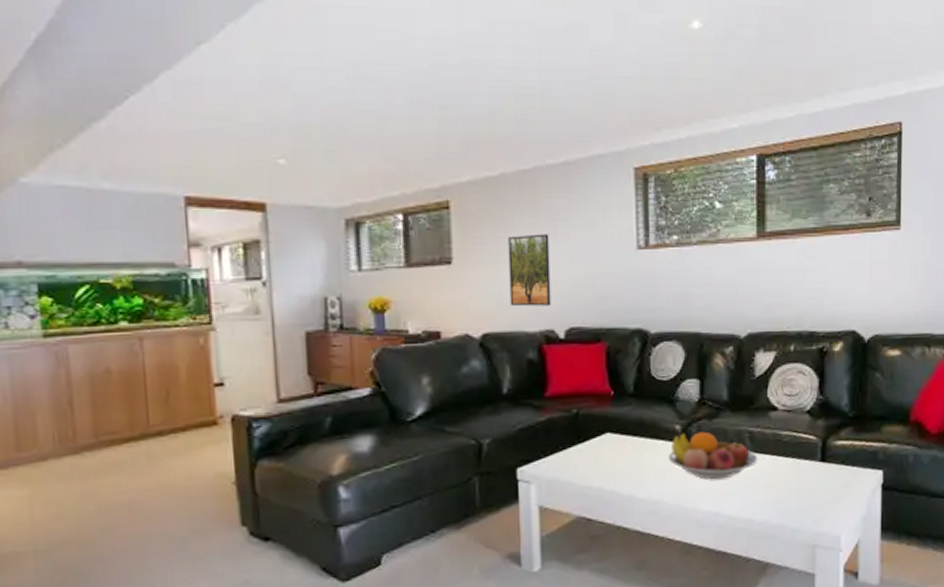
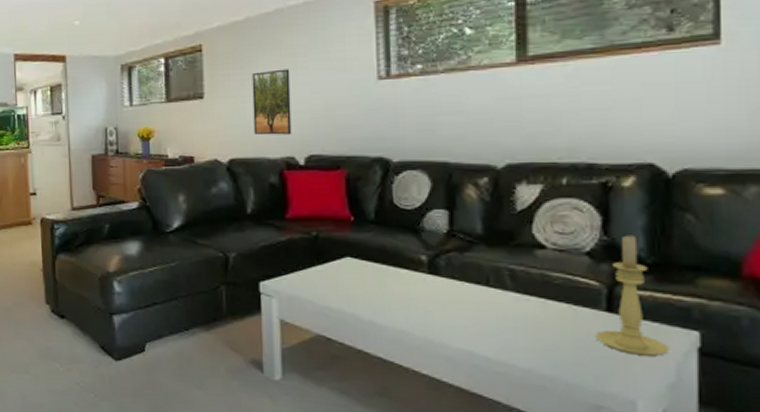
fruit bowl: present [669,431,758,480] -> none [414,264,522,317]
candle holder: none [813,393,863,497] -> present [596,235,670,356]

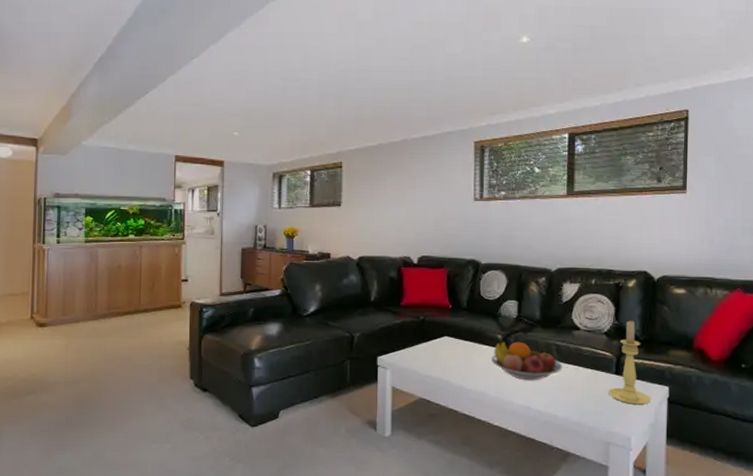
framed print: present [252,68,292,135] -> none [380,187,410,239]
fruit bowl: none [414,264,522,317] -> present [492,341,563,381]

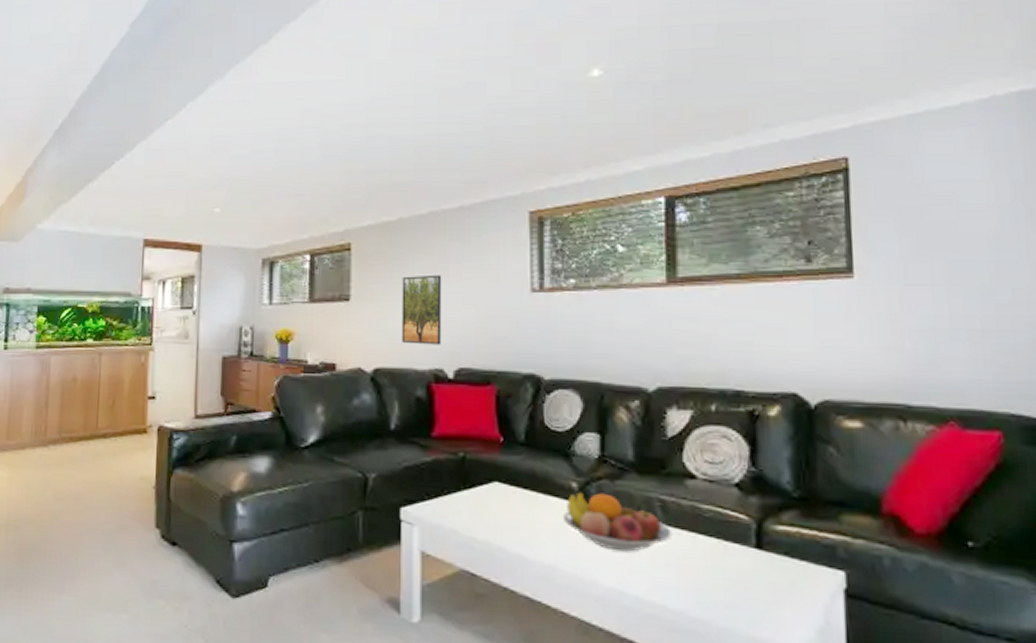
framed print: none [380,187,410,239] -> present [401,274,442,345]
candle holder: present [608,320,651,405] -> none [746,466,817,598]

